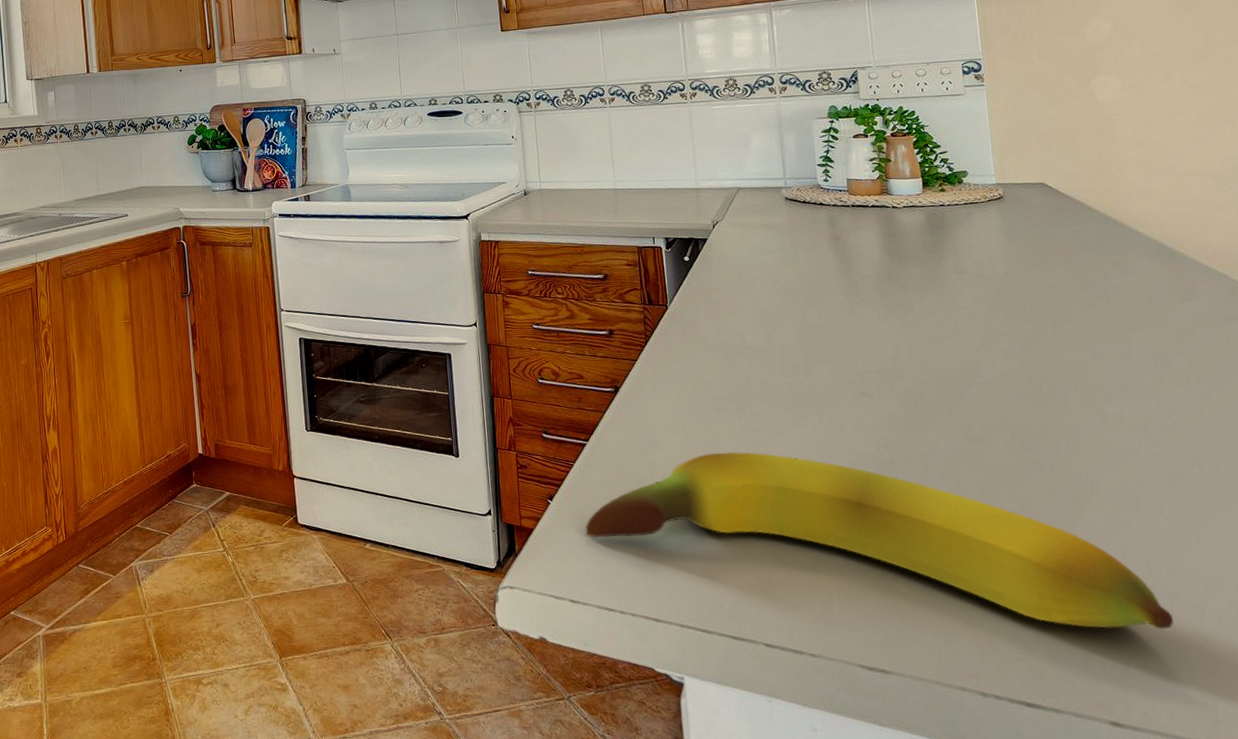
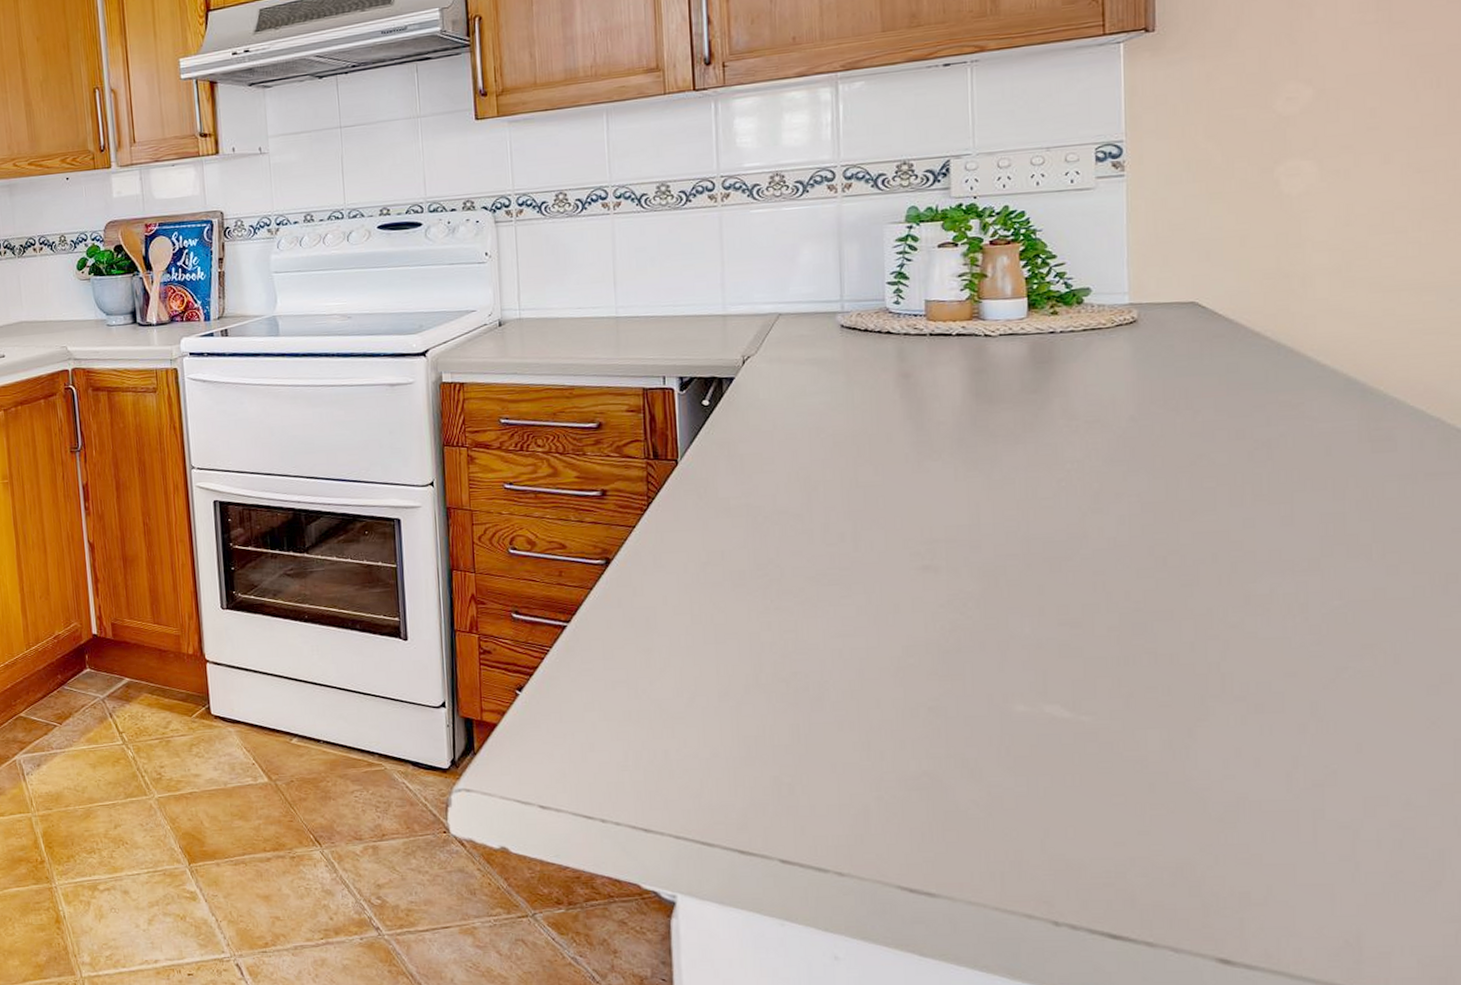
fruit: present [585,451,1174,630] -> none [561,636,1316,854]

